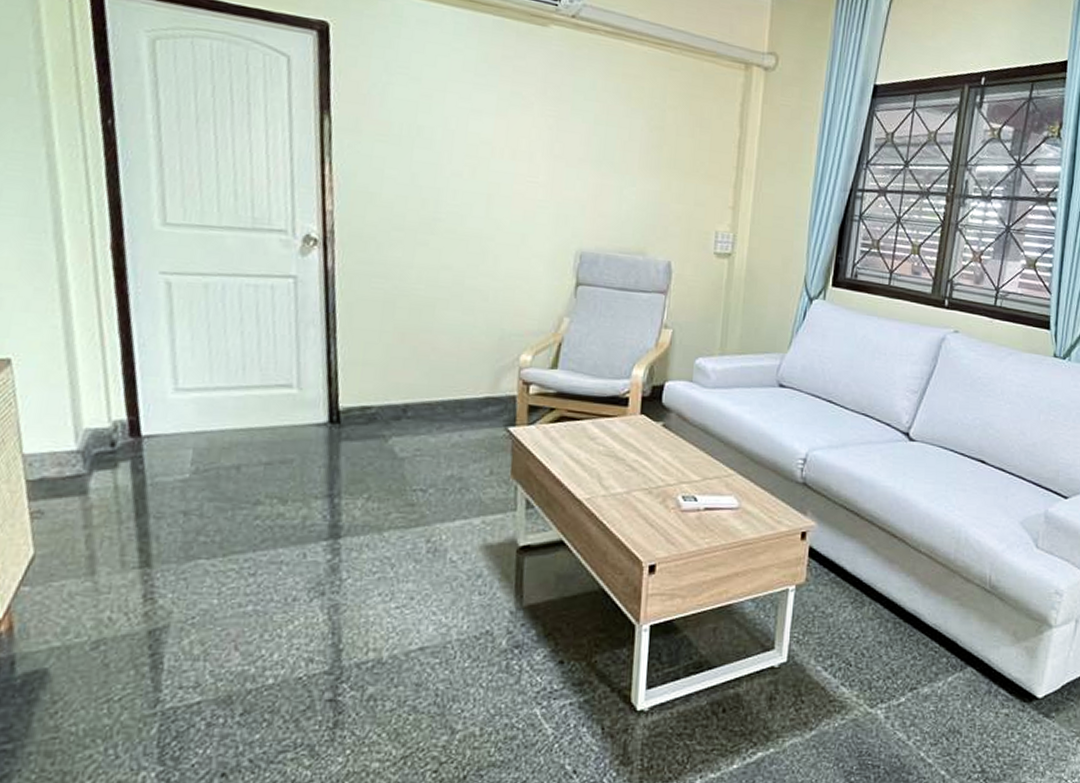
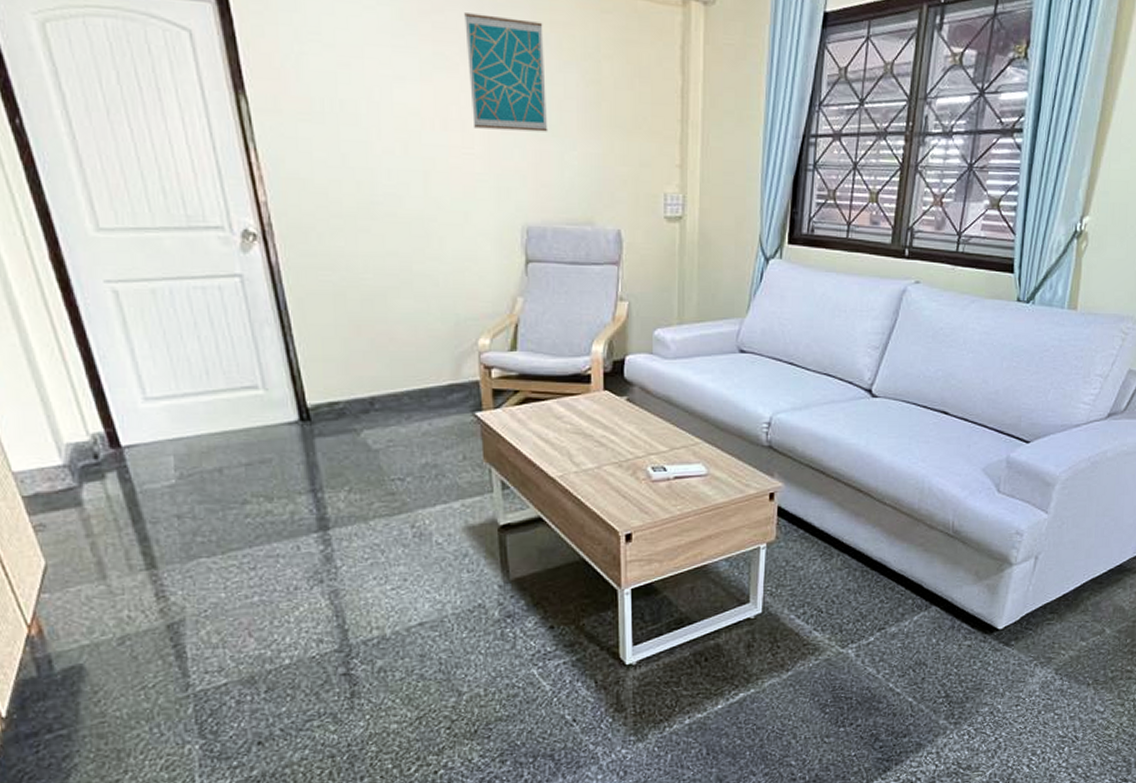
wall art: none [540,61,616,168] -> present [464,13,548,132]

